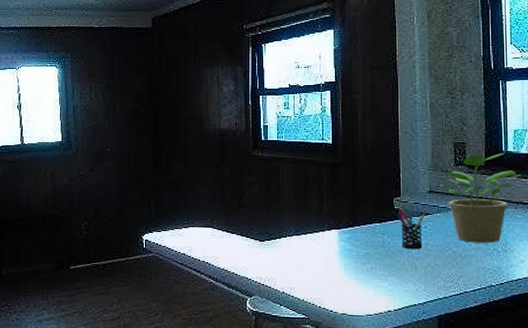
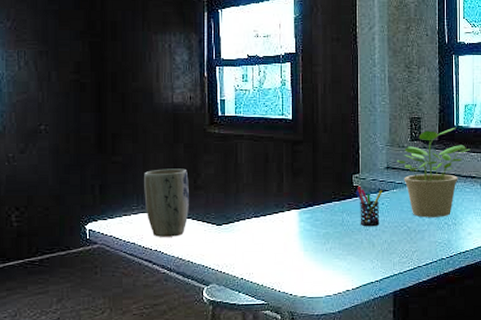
plant pot: none [194,187,234,250] -> present [144,168,189,237]

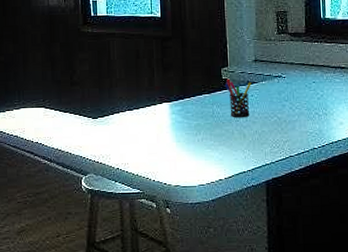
plant pot: present [144,168,189,237] -> none [24,66,66,130]
potted plant: present [396,127,471,218] -> none [264,19,339,108]

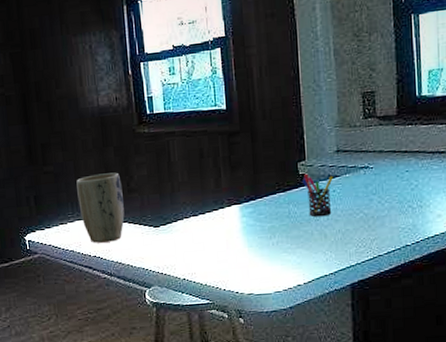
plant pot: none [24,66,66,130] -> present [76,172,125,243]

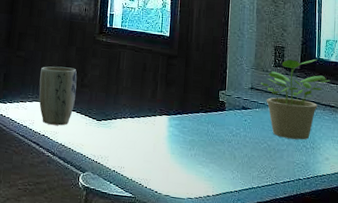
pen holder: present [301,173,333,217] -> none [221,101,246,141]
potted plant: none [348,97,438,202] -> present [260,59,331,140]

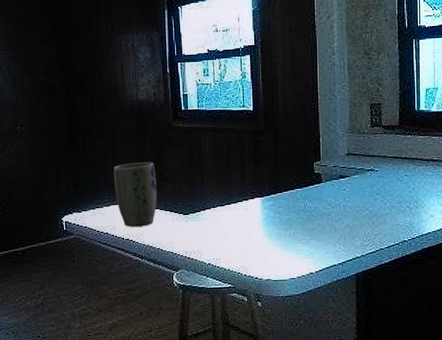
potted plant: present [260,59,331,140] -> none [357,111,432,202]

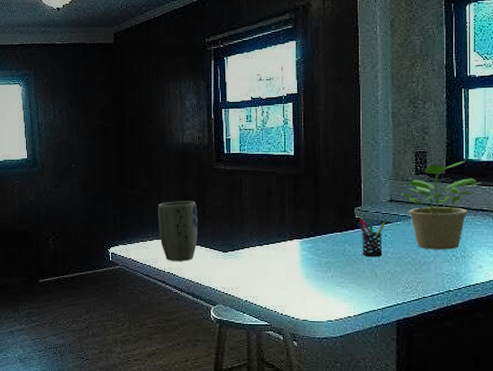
pen holder: none [316,172,344,212] -> present [357,218,385,257]
potted plant: none [357,111,432,202] -> present [400,160,482,250]

